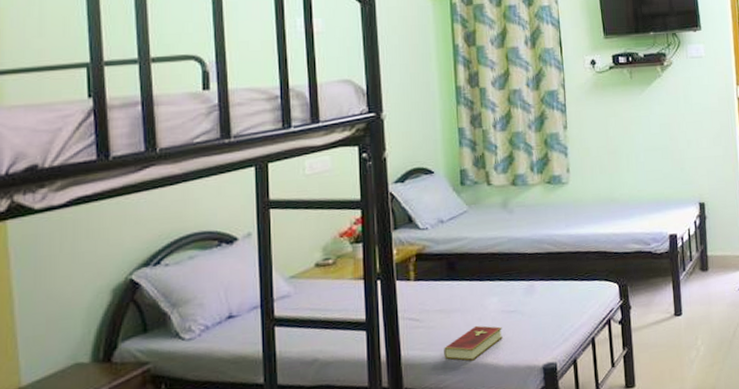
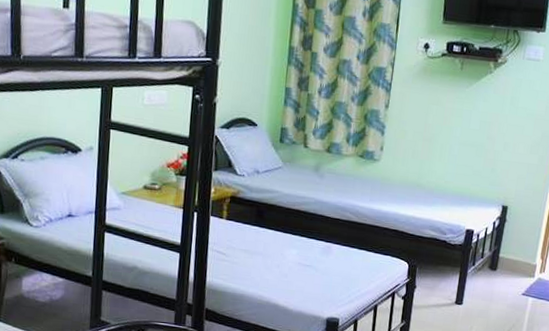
hardcover book: present [444,325,503,361] -> none [243,270,296,300]

